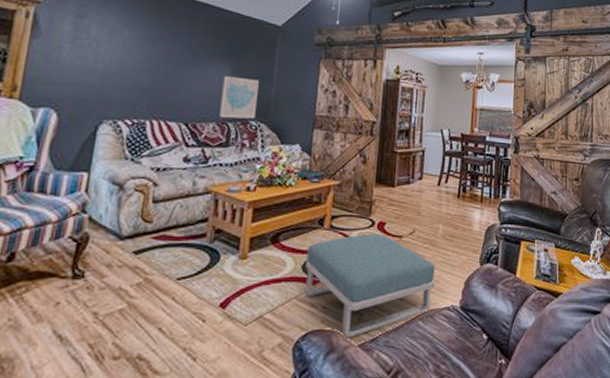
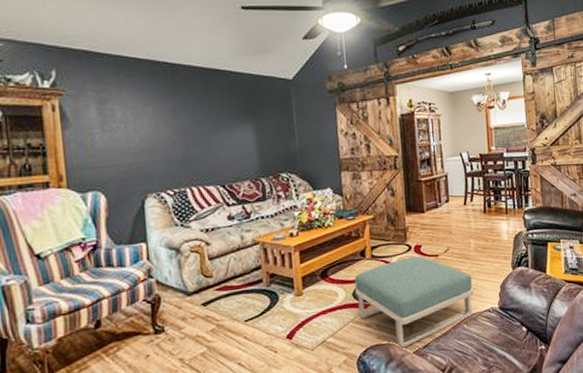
wall art: present [219,75,259,119] -> none [248,134,285,176]

